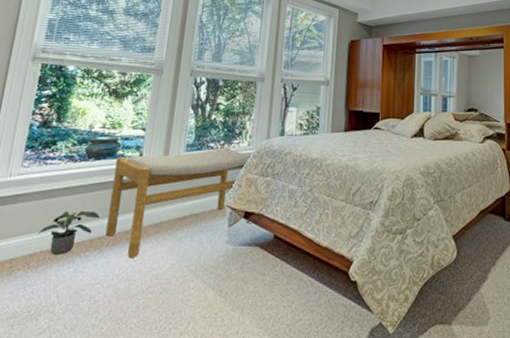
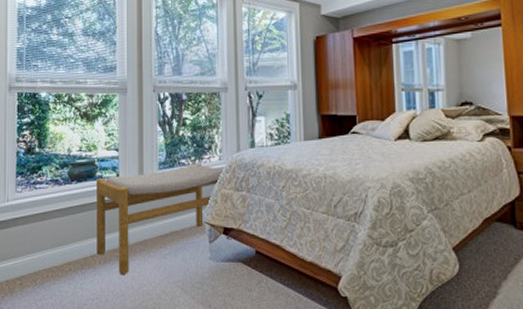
potted plant: present [38,210,100,255] -> none [39,231,89,272]

